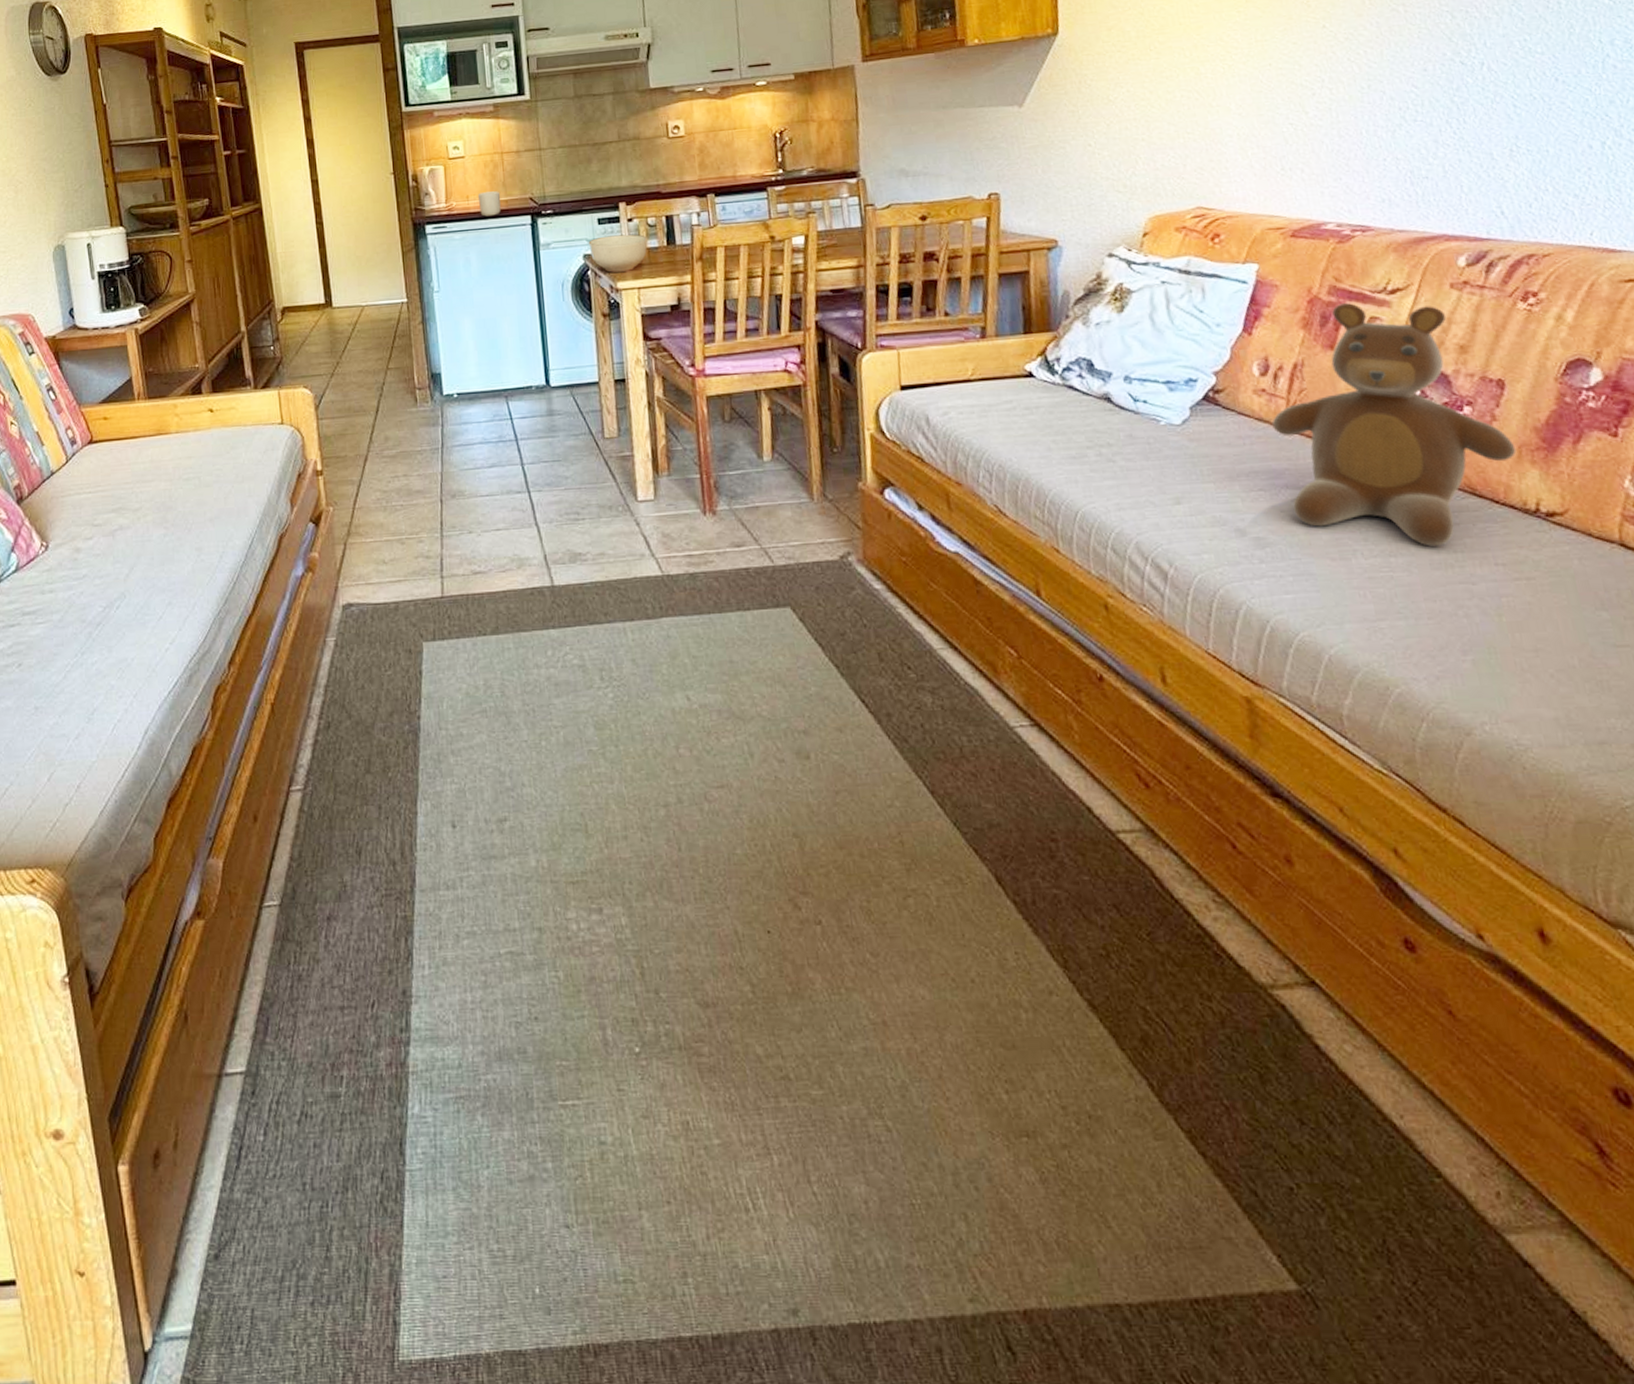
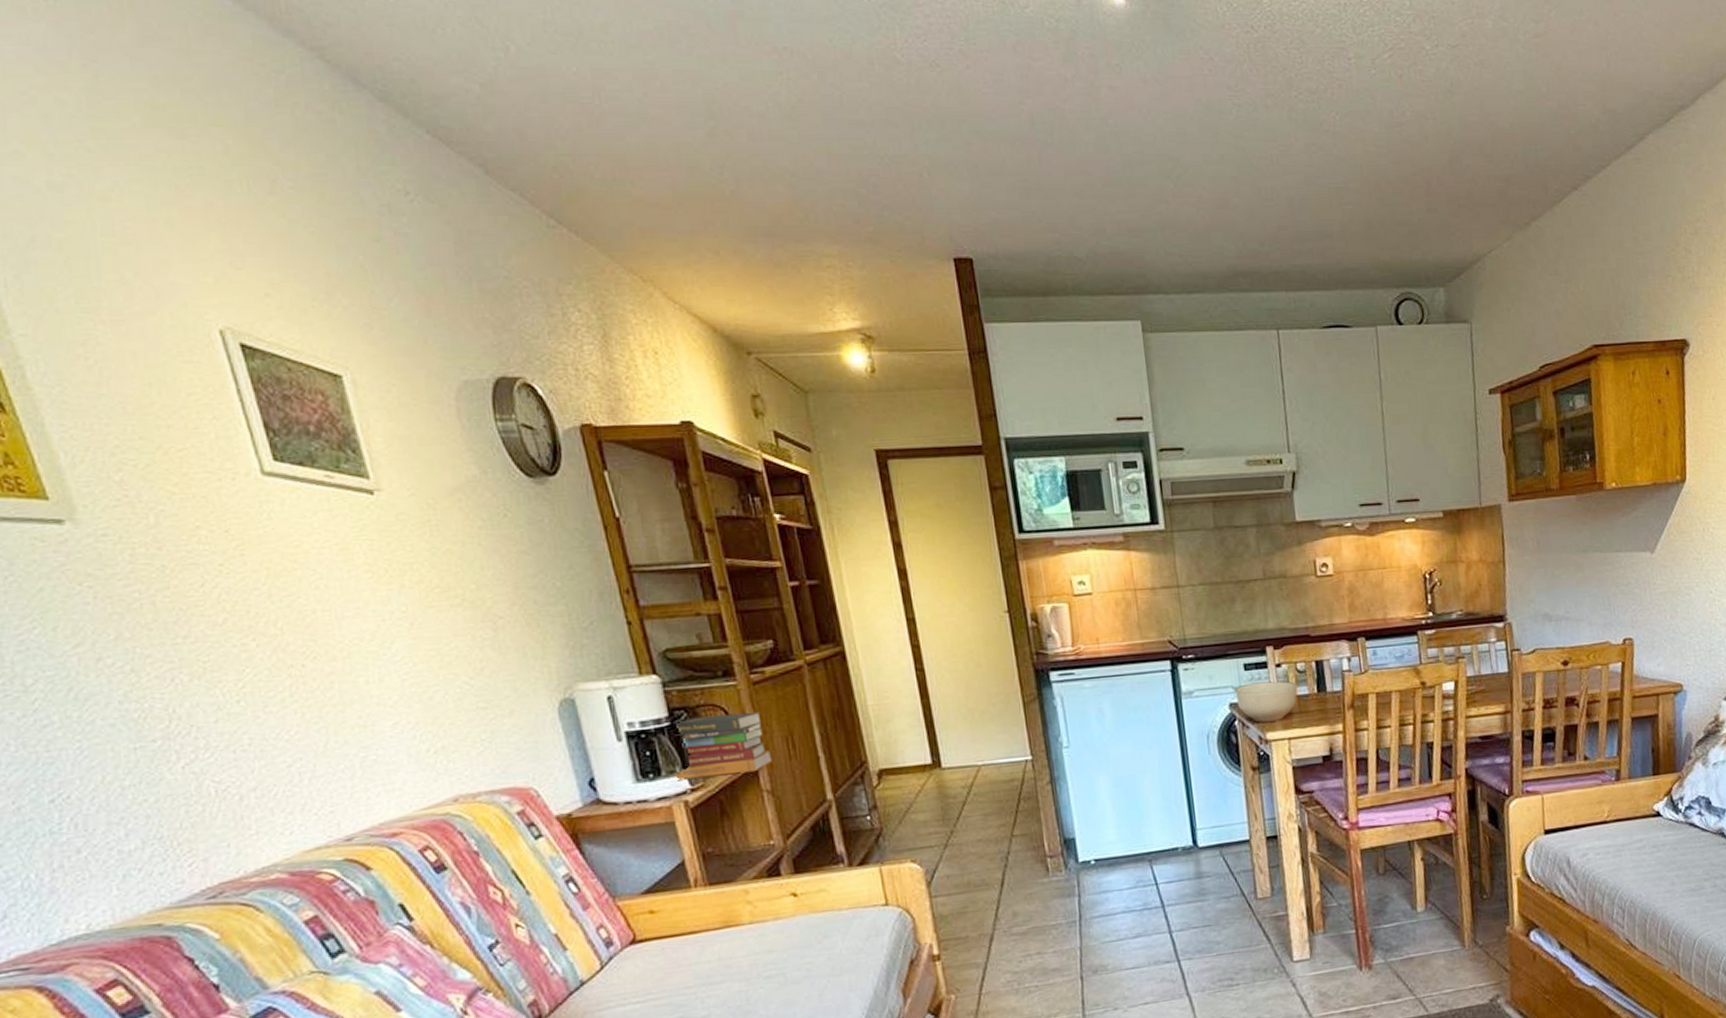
books: none [130,257,202,311] -> present [673,711,773,780]
mug: present [477,191,502,217] -> none [1108,633,1137,662]

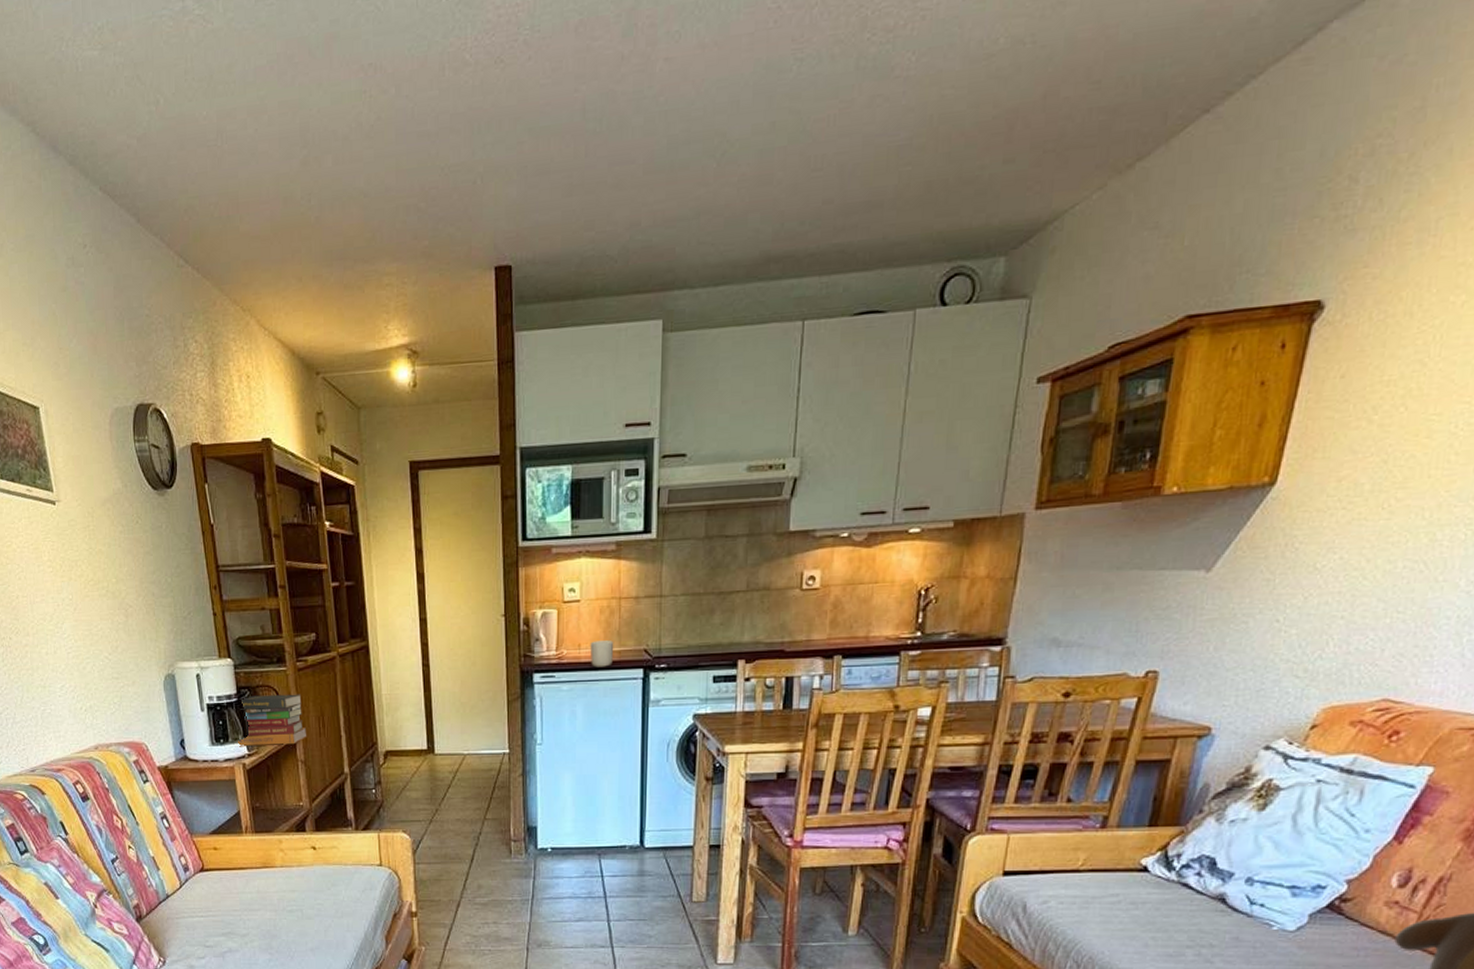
mug: none [1108,633,1137,662] -> present [590,640,614,668]
bowl: present [1234,680,1297,723] -> none [700,695,763,735]

